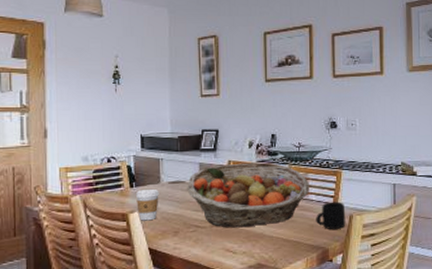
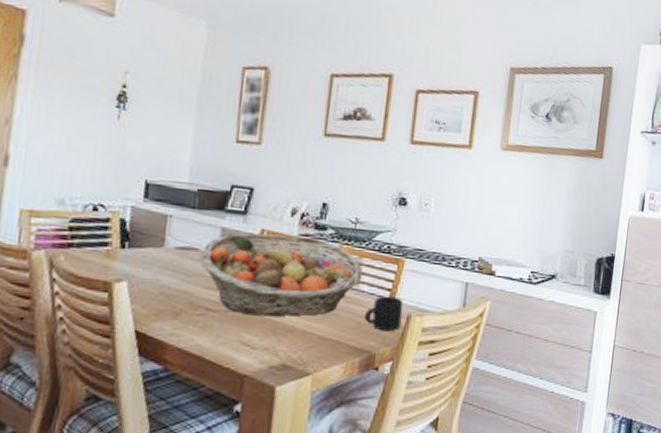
coffee cup: present [136,190,159,221] -> none [126,253,161,295]

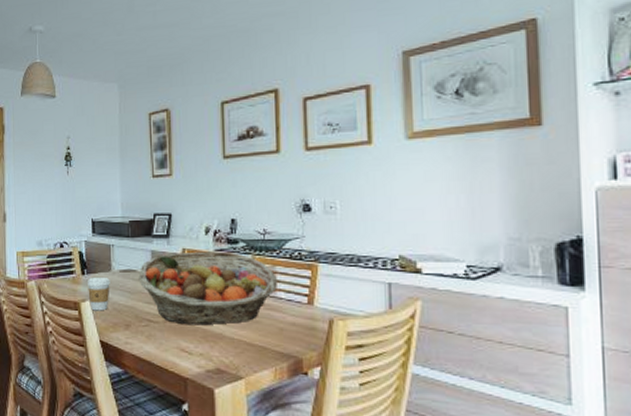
coffee cup: none [126,253,161,295] -> present [88,278,110,311]
mug: present [364,296,403,332] -> none [286,301,324,337]

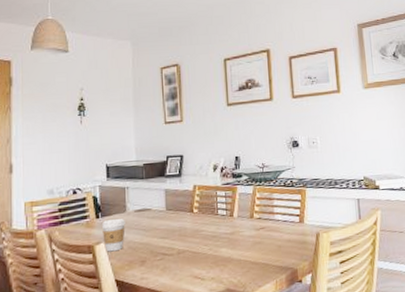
fruit basket: present [138,251,277,326] -> none [153,184,275,254]

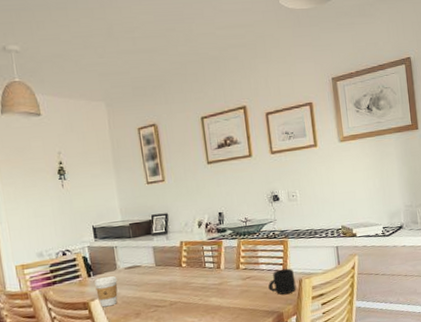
mug: none [283,220,313,250] -> present [268,268,296,295]

